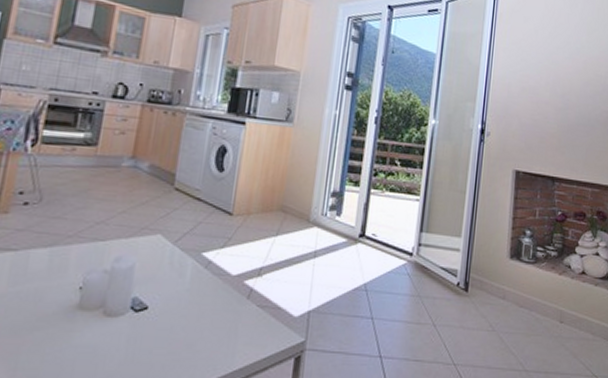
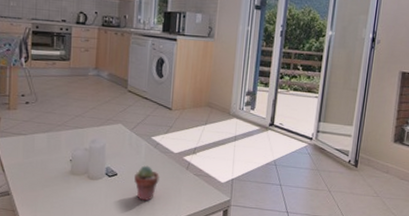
potted succulent: none [172,294,209,347] -> present [134,165,160,201]

